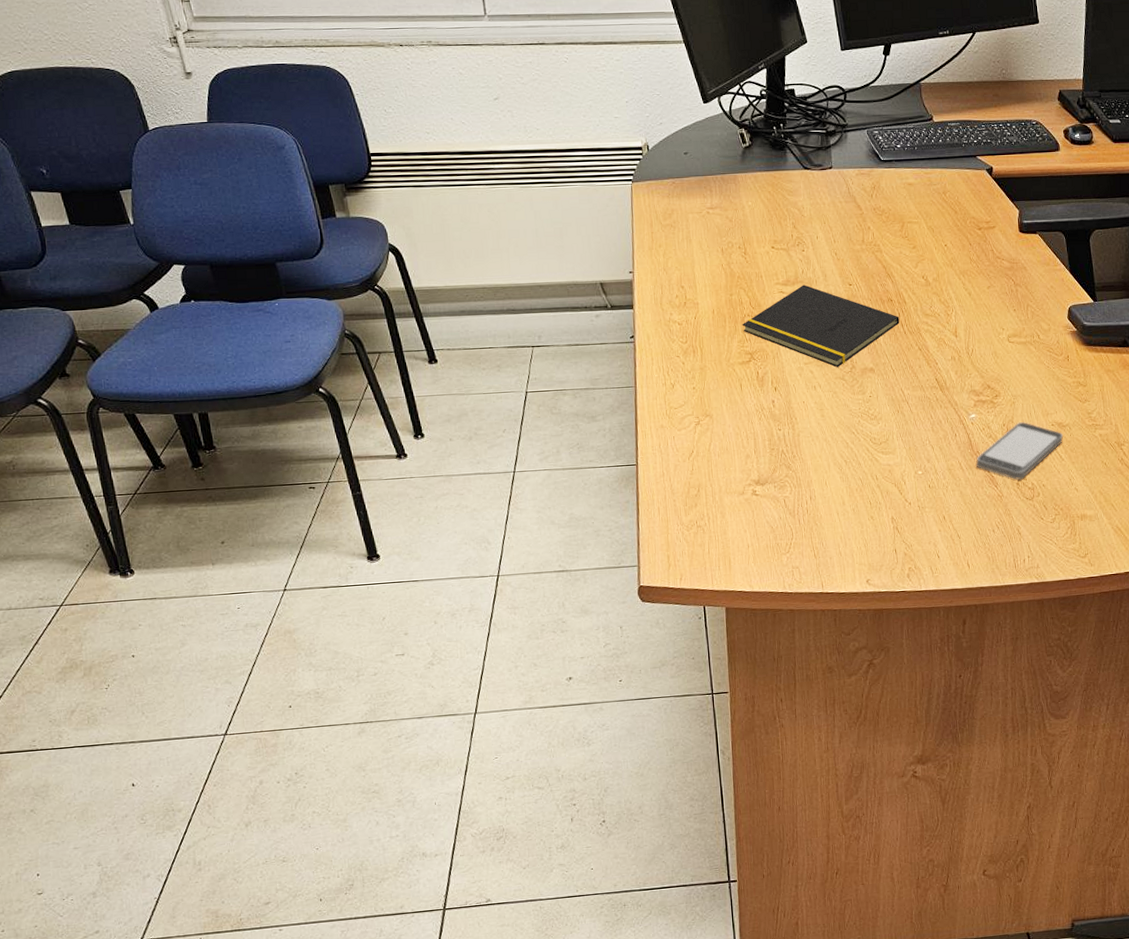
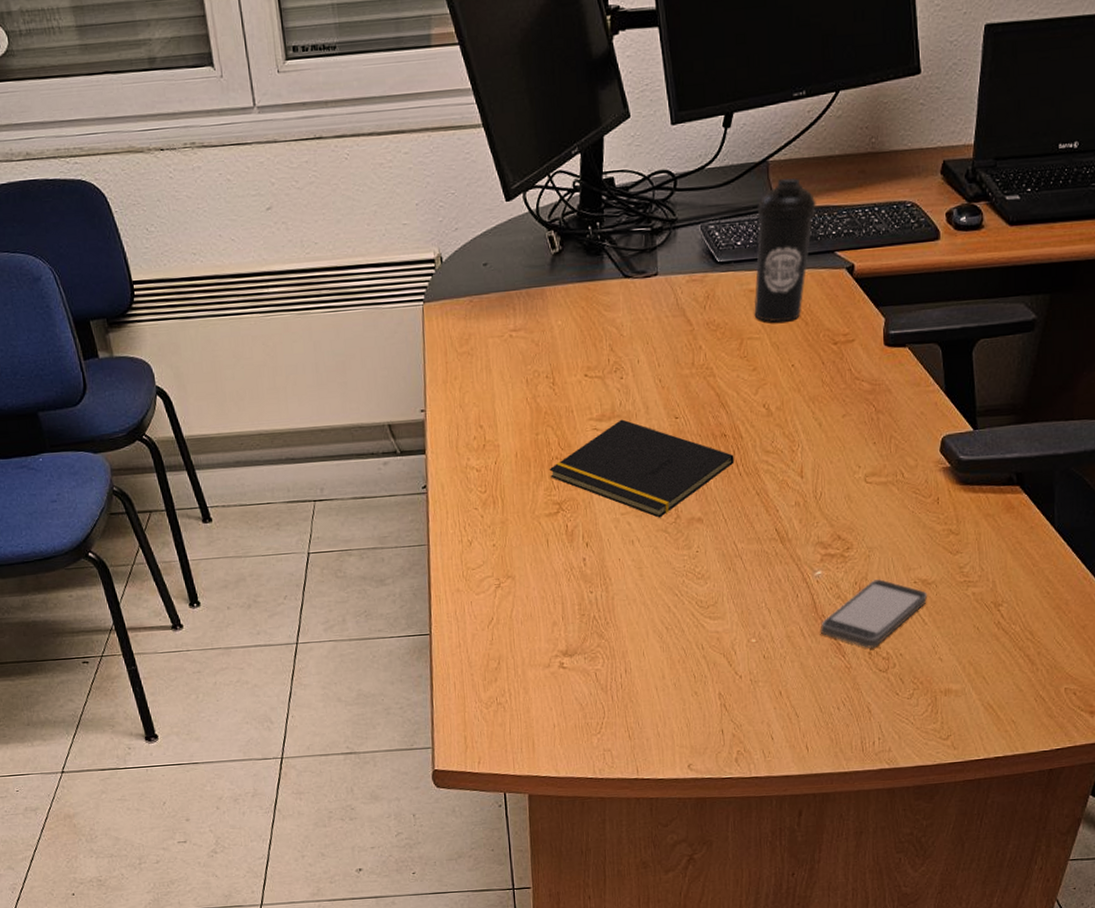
water bottle: none [912,96,961,210] -> present [754,177,816,323]

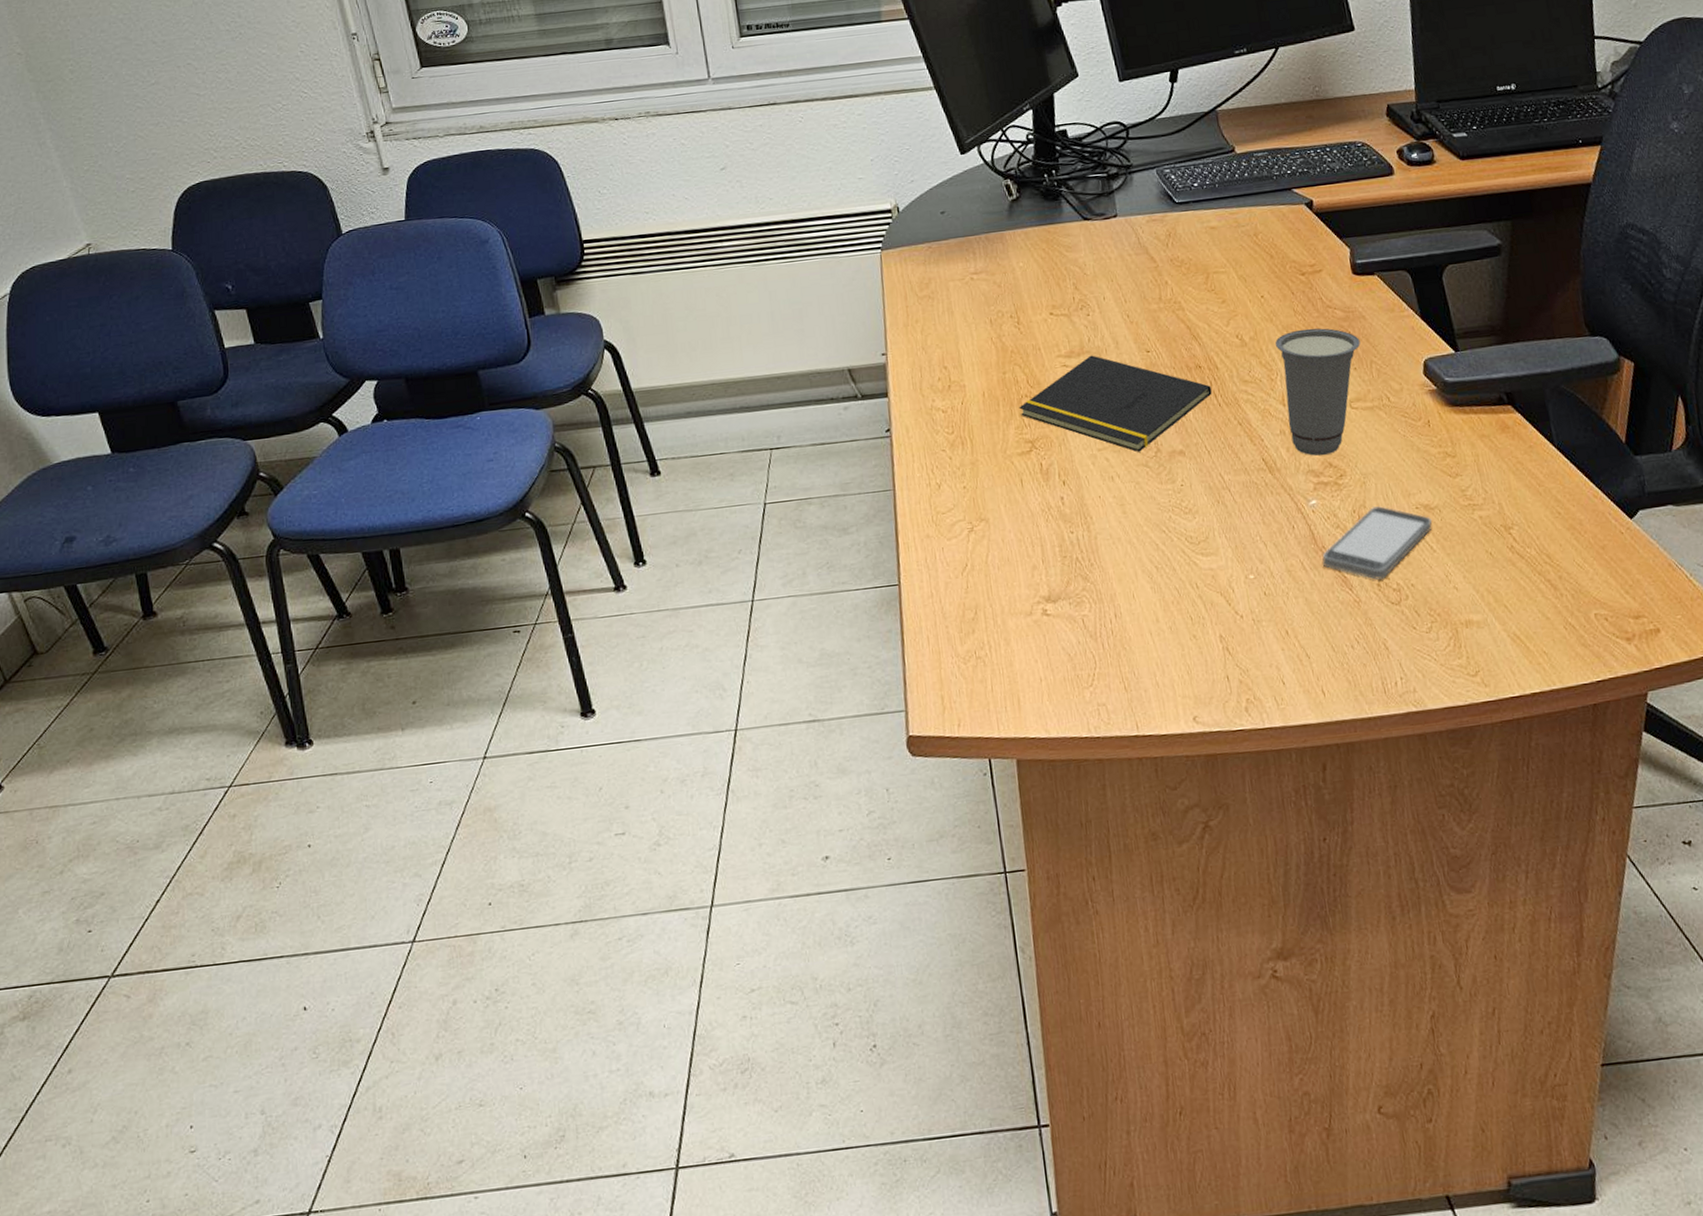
water bottle: present [754,177,816,323] -> none [1211,123,1269,257]
cup: none [800,400,883,528] -> present [1275,328,1361,456]

